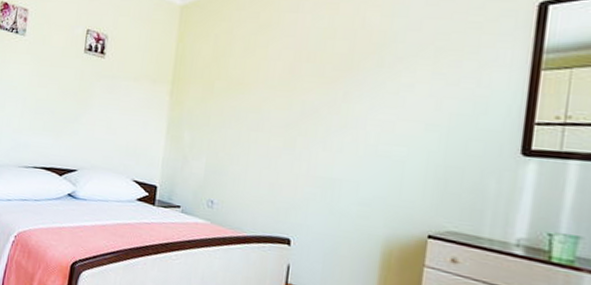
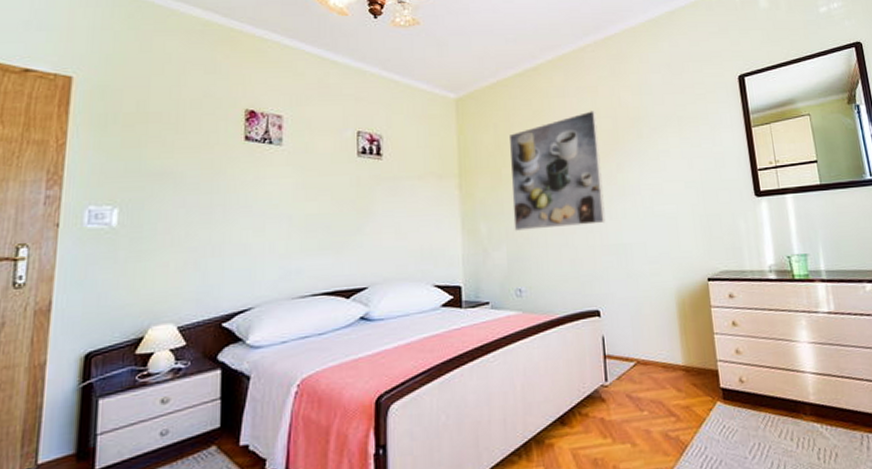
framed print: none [217,30,332,154] -> present [508,111,606,231]

